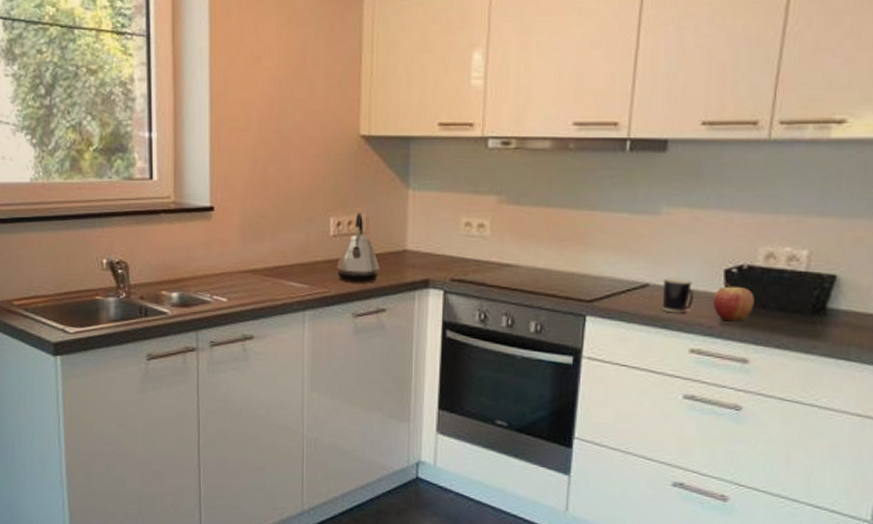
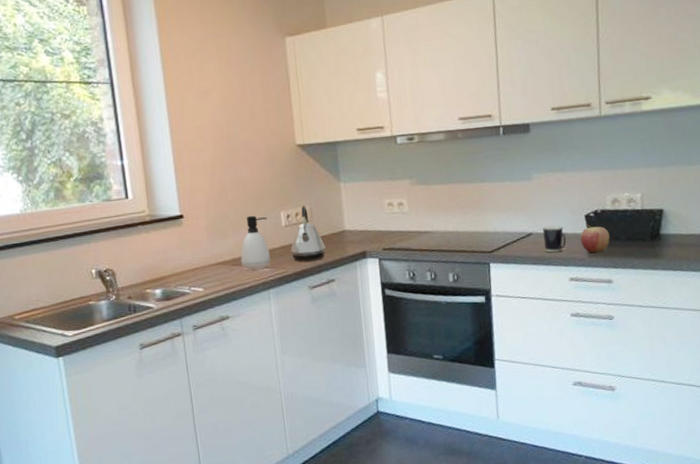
soap dispenser: none [275,217,314,286] -> present [240,215,271,271]

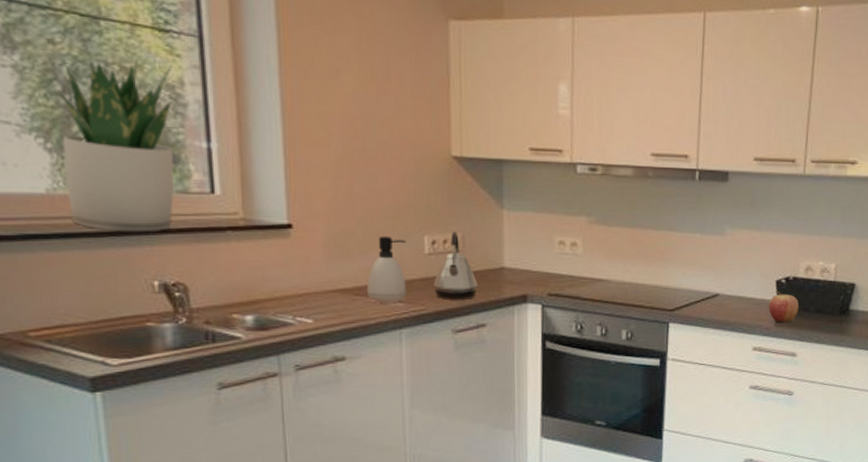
planter: none [23,105,102,236] -> present [58,57,175,233]
mug: present [542,226,567,253] -> none [729,288,754,318]

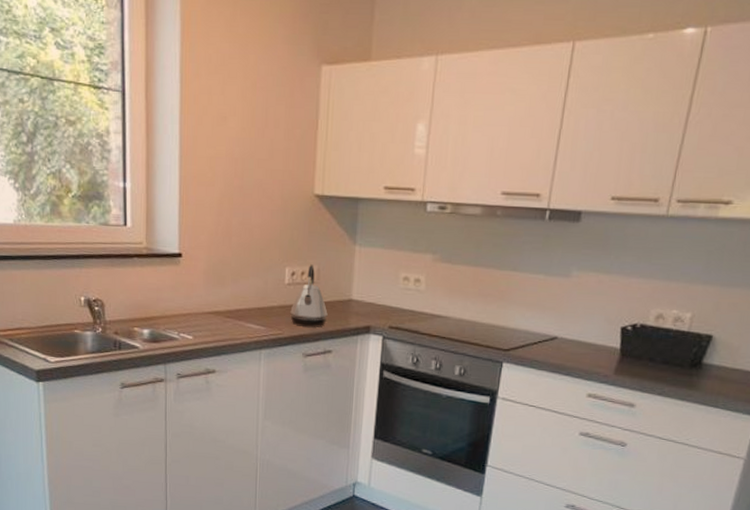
planter: present [58,57,175,233] -> none [24,111,102,257]
soap dispenser: present [366,236,407,304] -> none [235,266,271,327]
fruit: present [769,291,799,323] -> none [609,338,644,372]

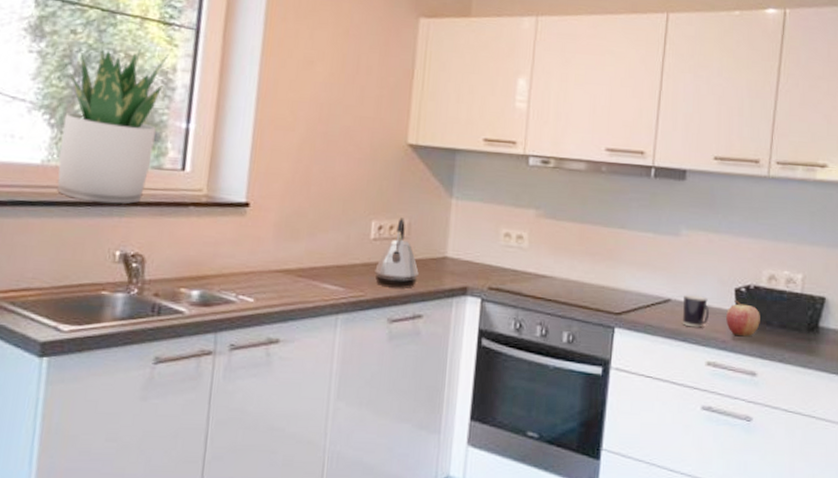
planter: none [24,111,102,257] -> present [56,46,169,205]
mug: none [567,332,595,363] -> present [682,294,710,328]
fruit: none [609,338,644,372] -> present [726,301,760,337]

